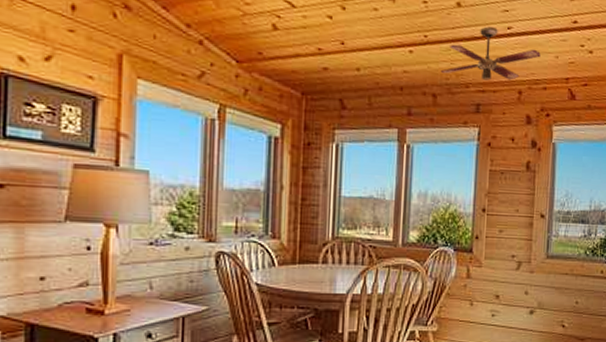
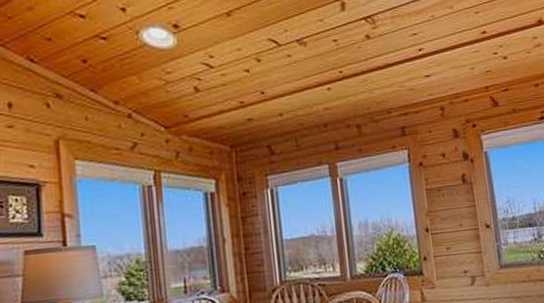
ceiling fan: present [440,26,541,81] -> none [360,52,456,104]

